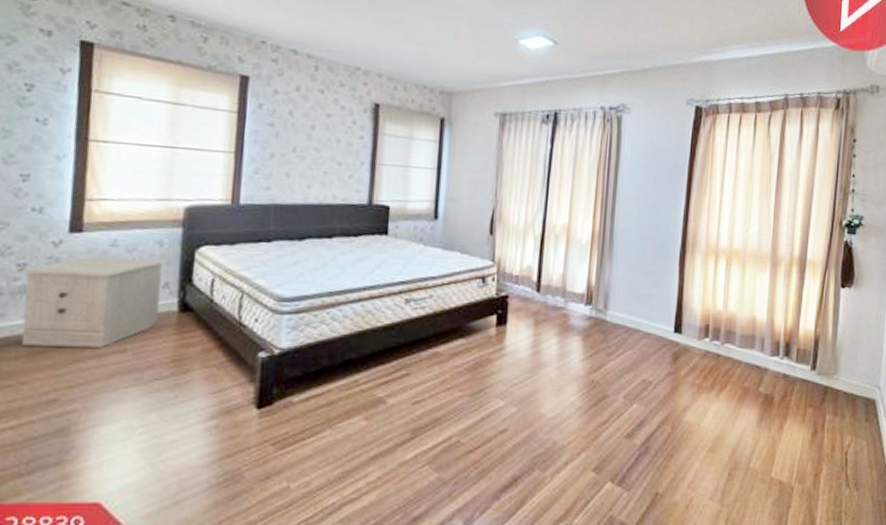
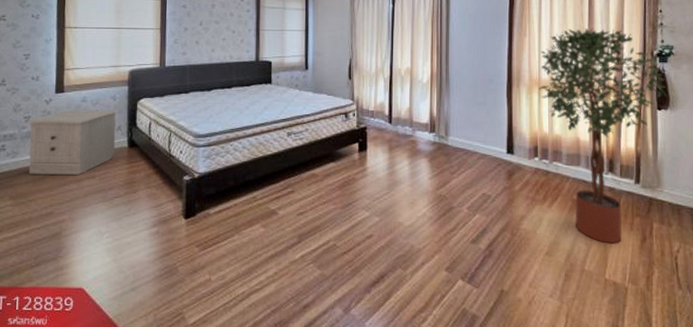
potted tree: none [715,188,852,438] -> present [538,27,667,244]

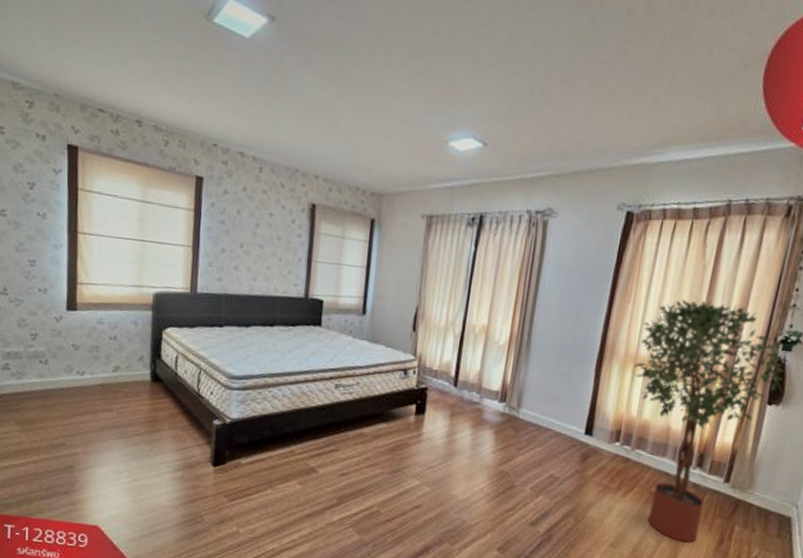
nightstand: present [26,109,118,175] -> none [33,330,140,406]

